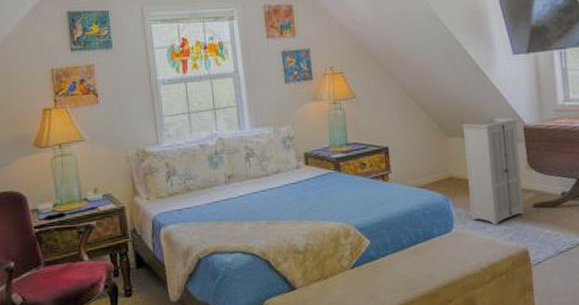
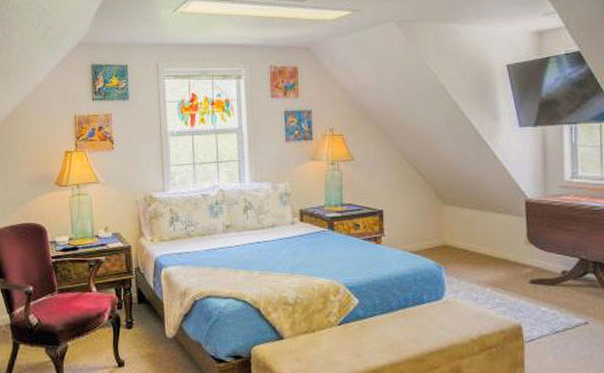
storage cabinet: present [461,116,525,225] -> none [459,188,522,297]

